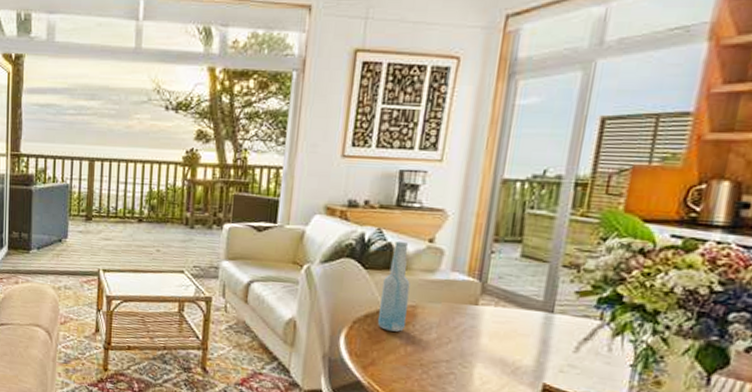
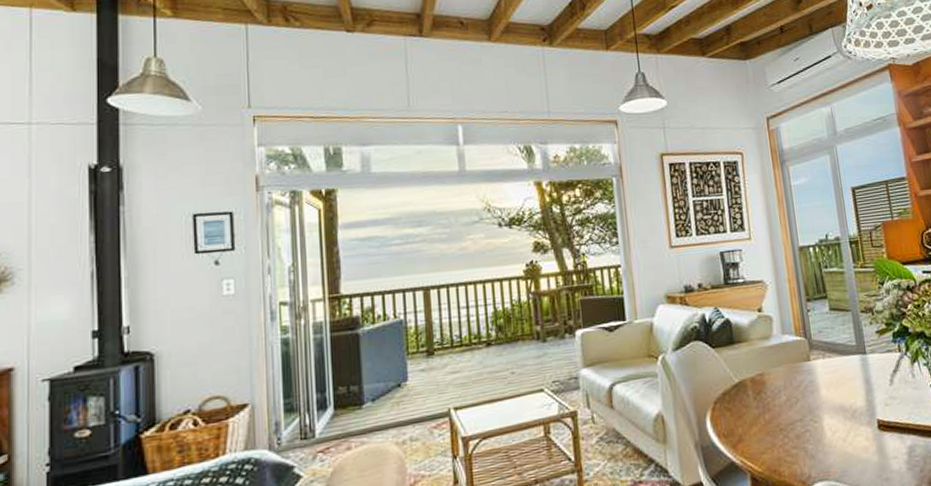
bottle: present [377,240,410,332] -> none [730,315,758,404]

